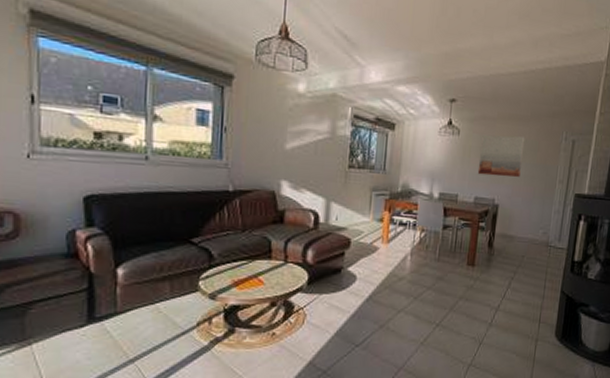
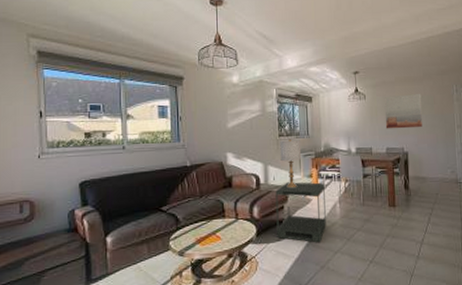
side table: none [332,224,396,299] -> present [275,182,326,243]
lamp: none [347,172,374,233] -> present [280,139,301,189]

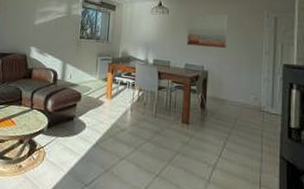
side table: present [275,182,326,243] -> none [66,82,118,146]
lamp: present [280,139,301,189] -> none [79,42,99,89]

